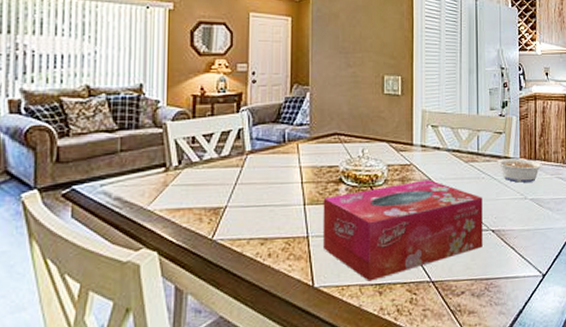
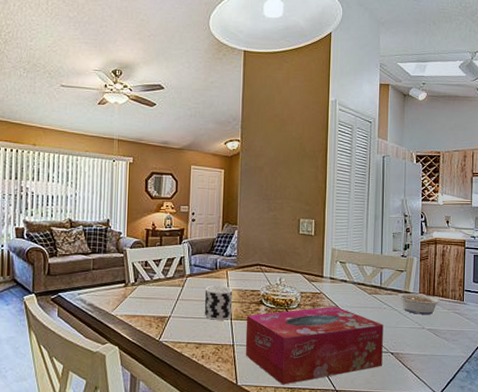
cup: none [270,163,306,207] -> present [204,285,233,320]

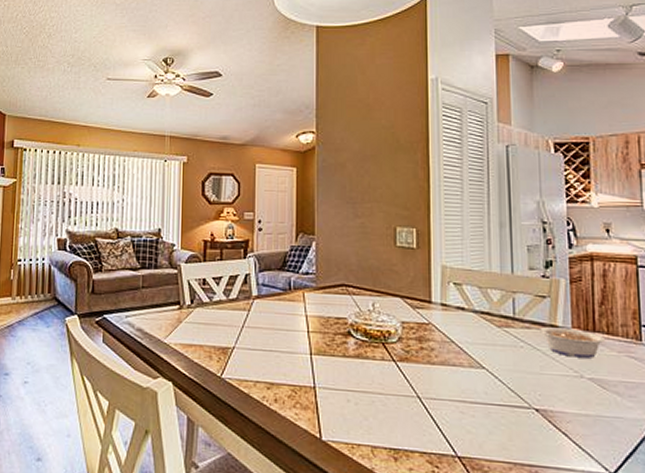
cup: present [204,285,233,320] -> none [276,310,312,355]
tissue box: present [245,306,383,385] -> none [330,341,523,445]

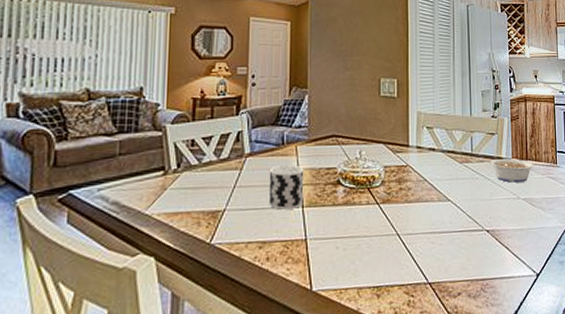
cup: none [276,310,312,355] -> present [268,165,304,210]

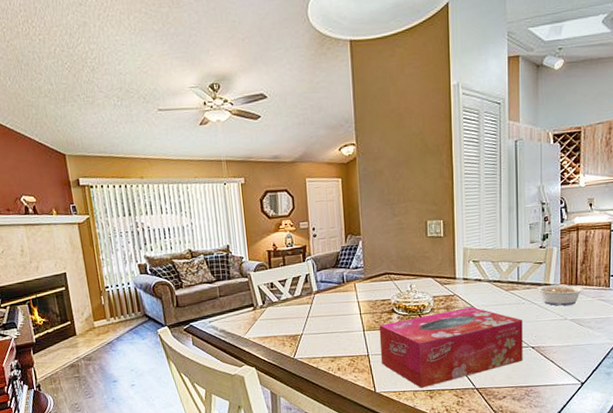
cup: present [268,165,304,210] -> none [334,298,364,333]
tissue box: none [320,180,478,284] -> present [379,306,523,388]

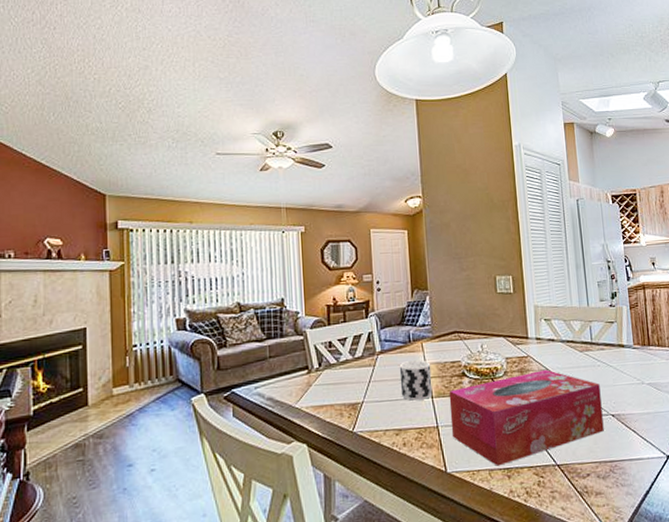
cup: none [334,298,364,333] -> present [399,360,433,401]
legume: present [527,284,584,306] -> none [601,345,658,369]

